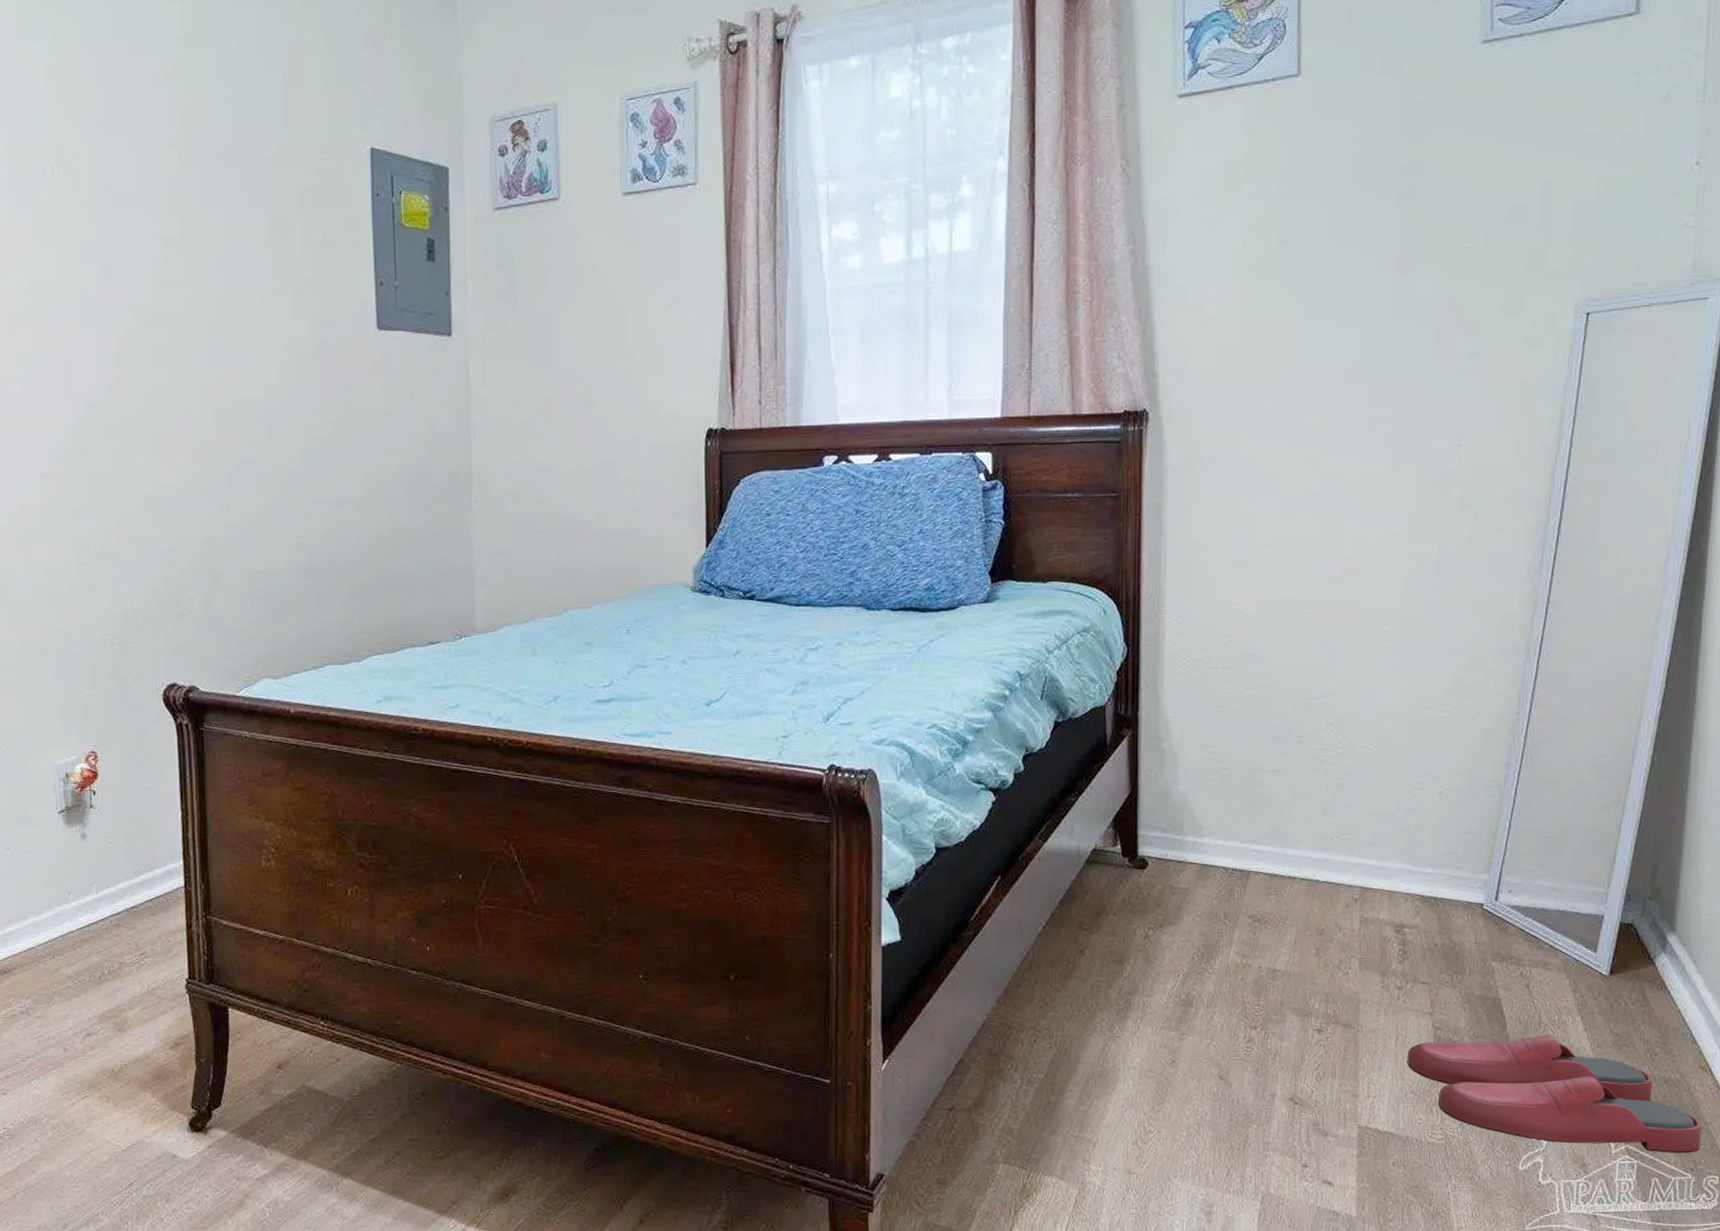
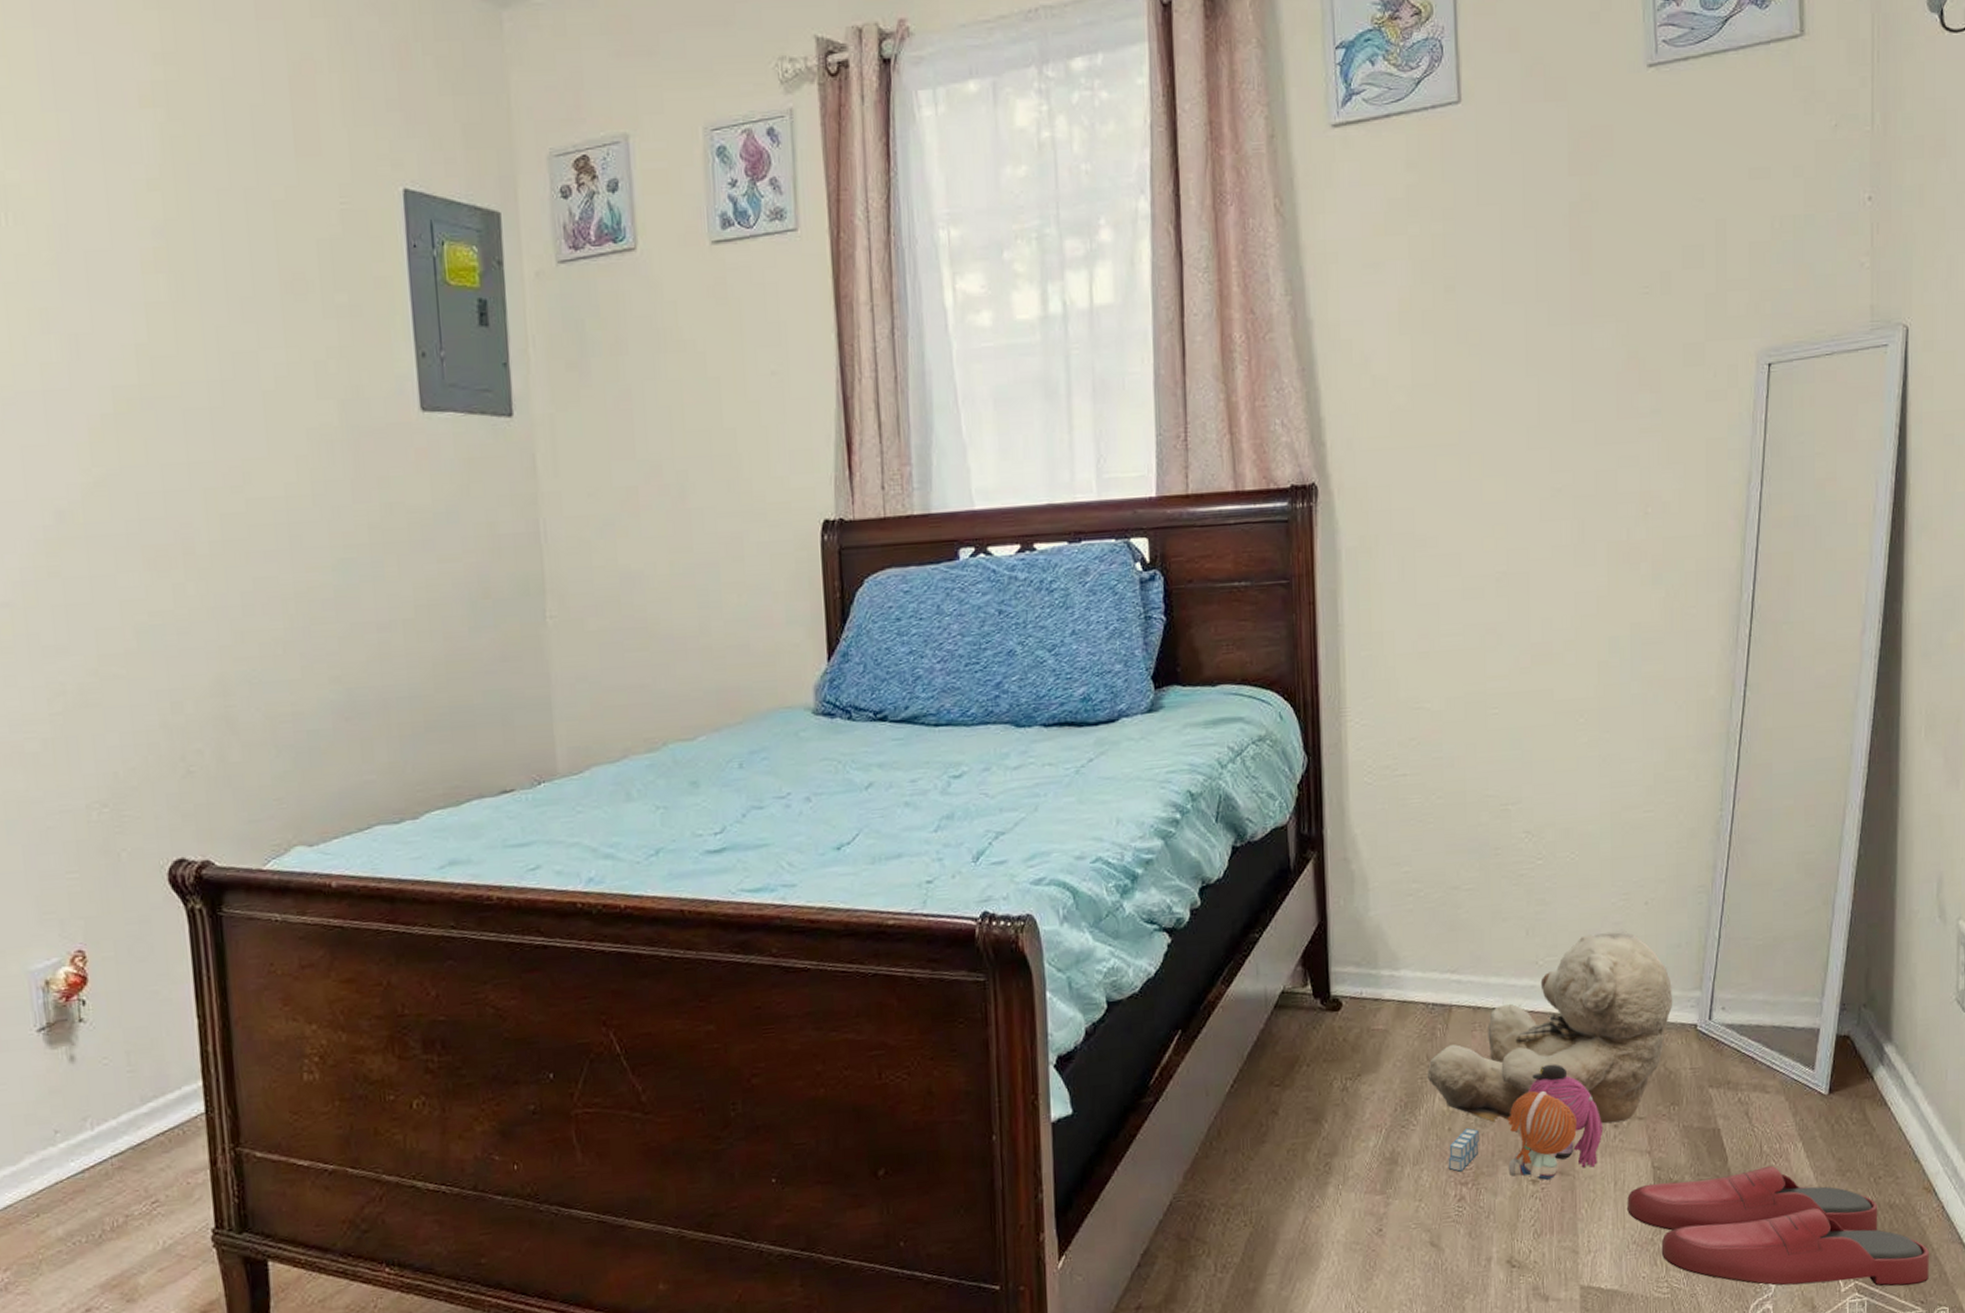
teddy bear: none [1223,814,1462,985] -> present [1427,929,1673,1124]
rag doll: none [1239,929,1387,1030] -> present [1448,1064,1602,1180]

